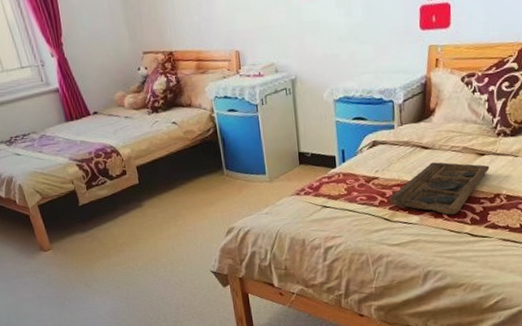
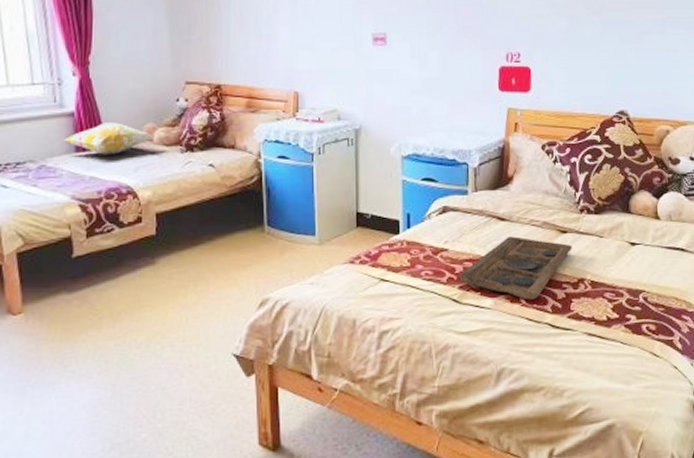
decorative pillow: none [55,93,125,122] -> present [64,122,154,155]

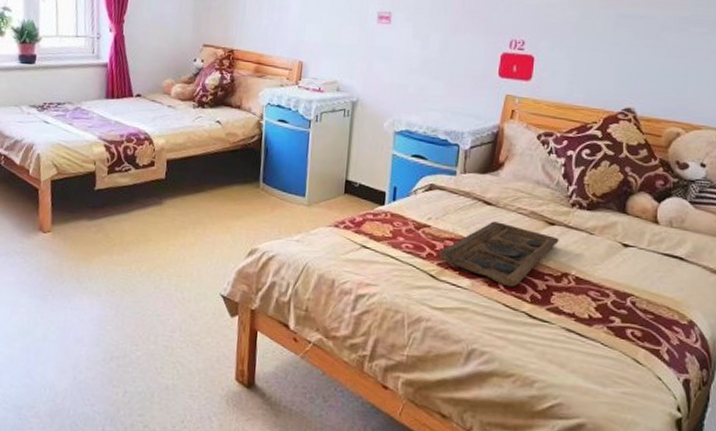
decorative pillow: present [64,122,154,155] -> none [97,75,172,104]

